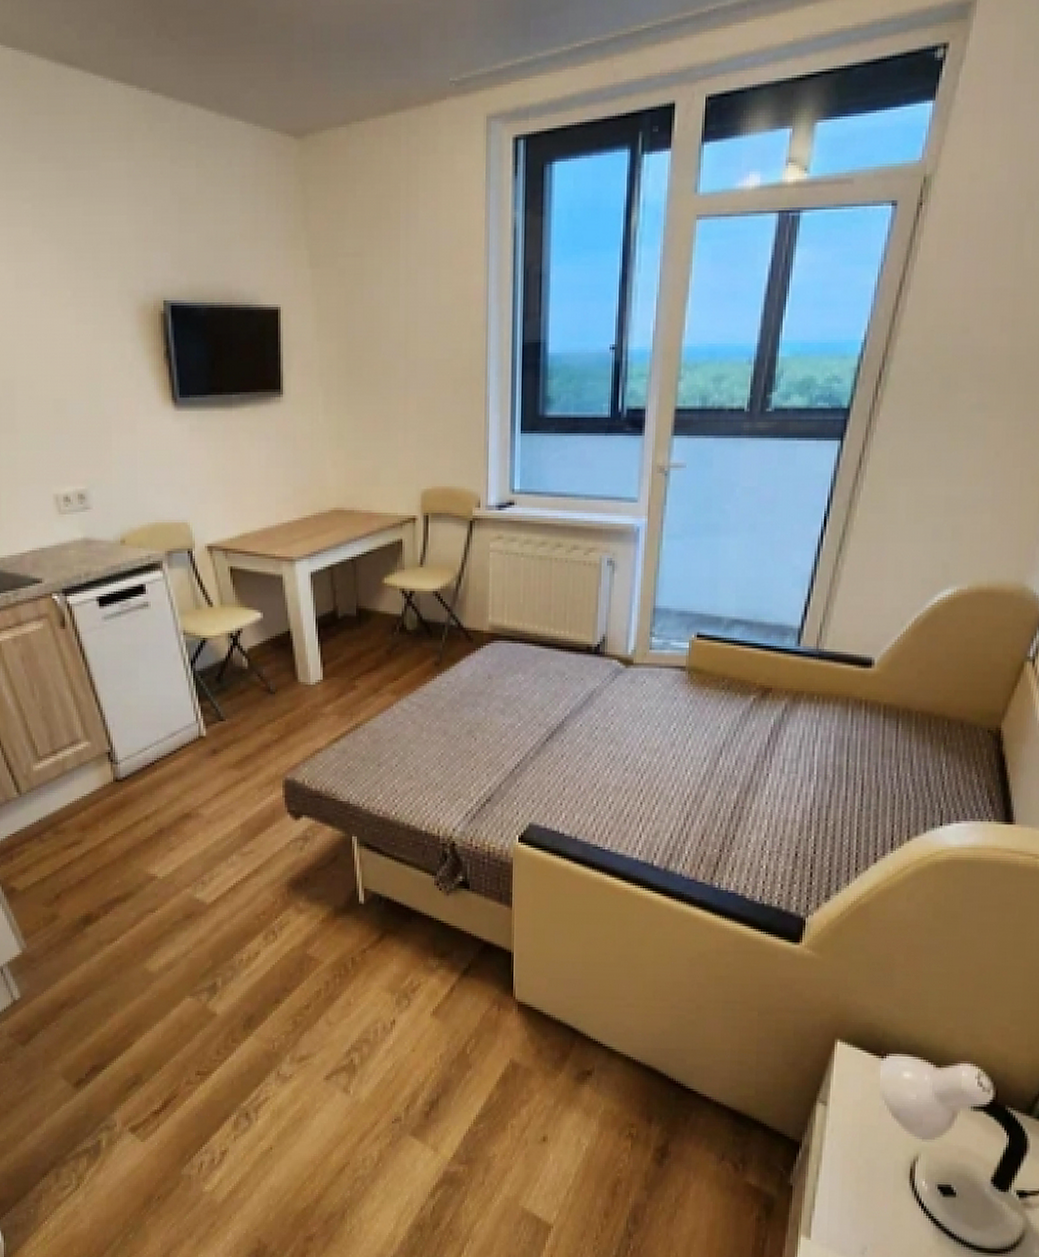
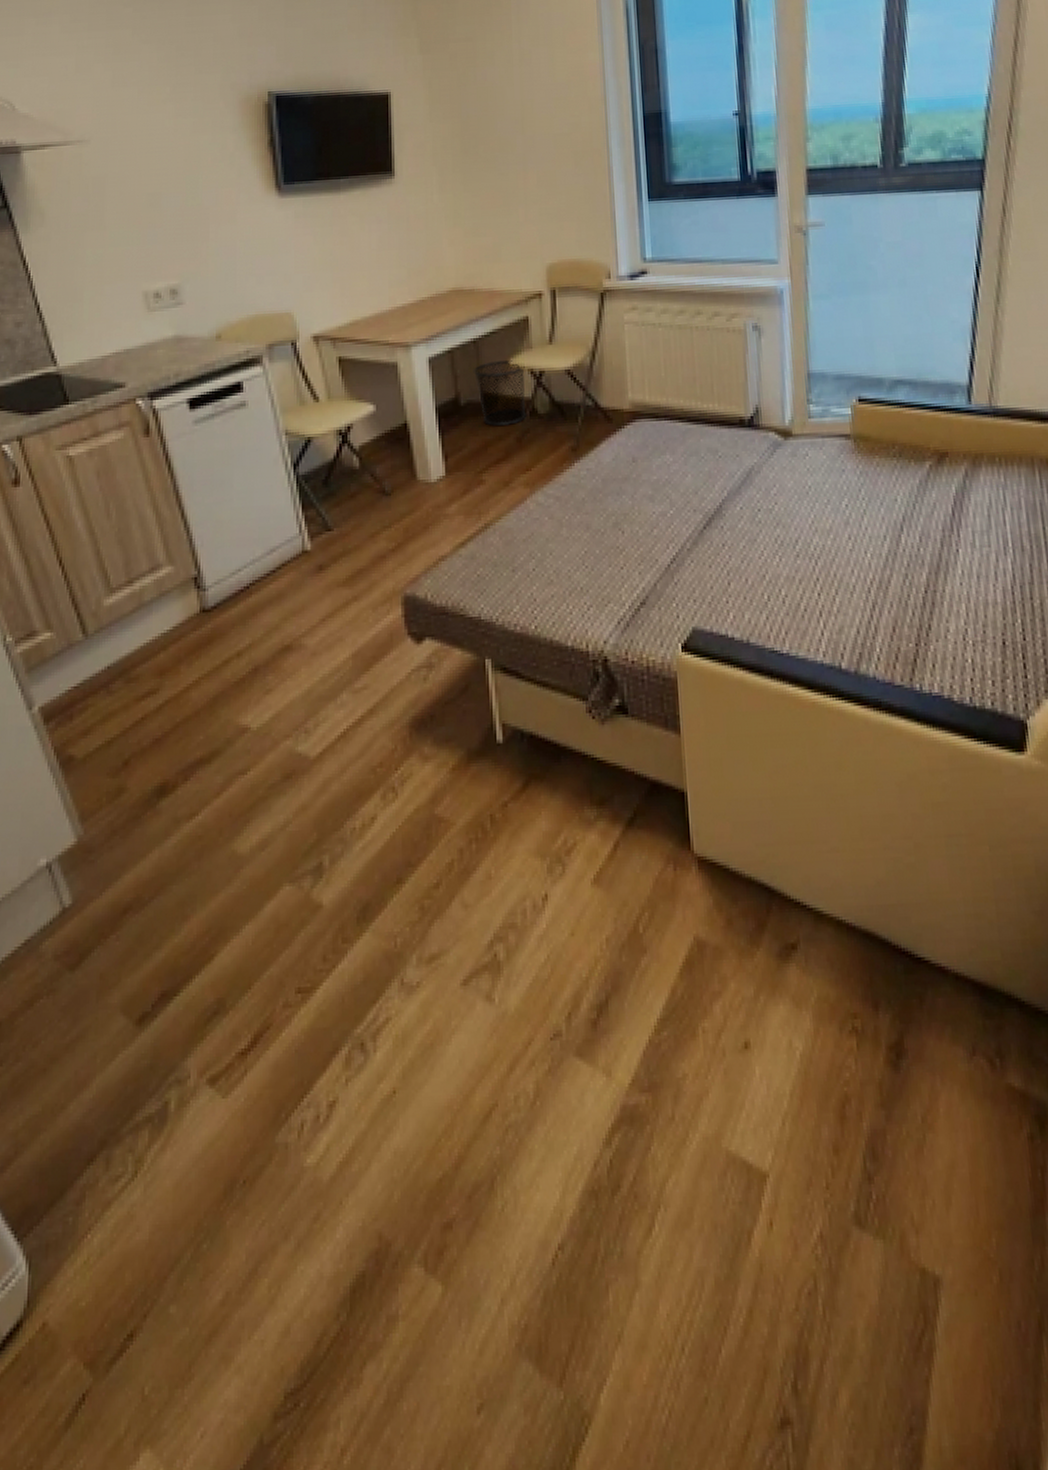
waste bin: none [350,579,397,640] -> present [473,360,527,426]

